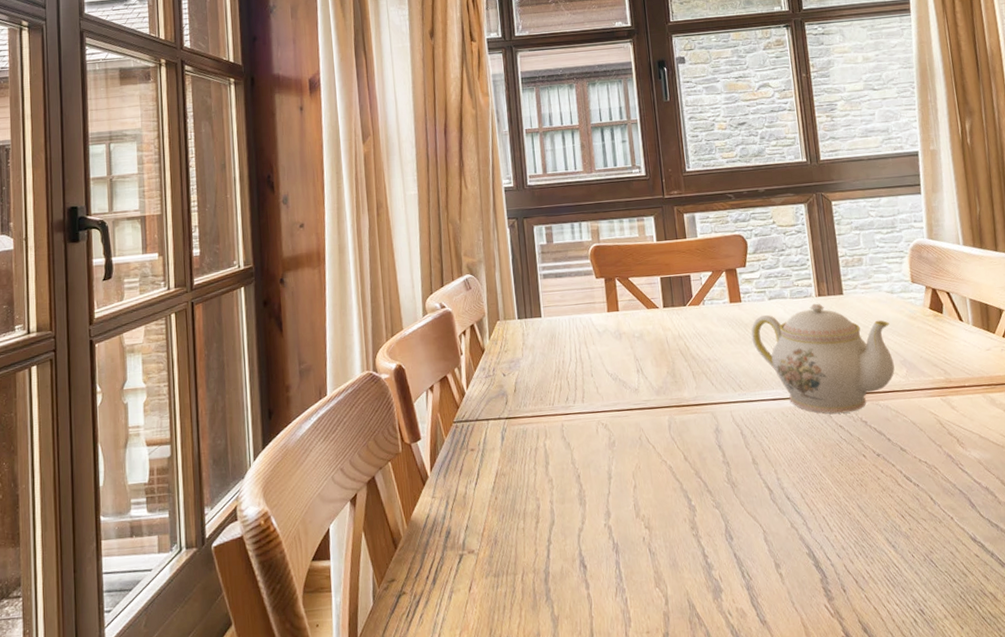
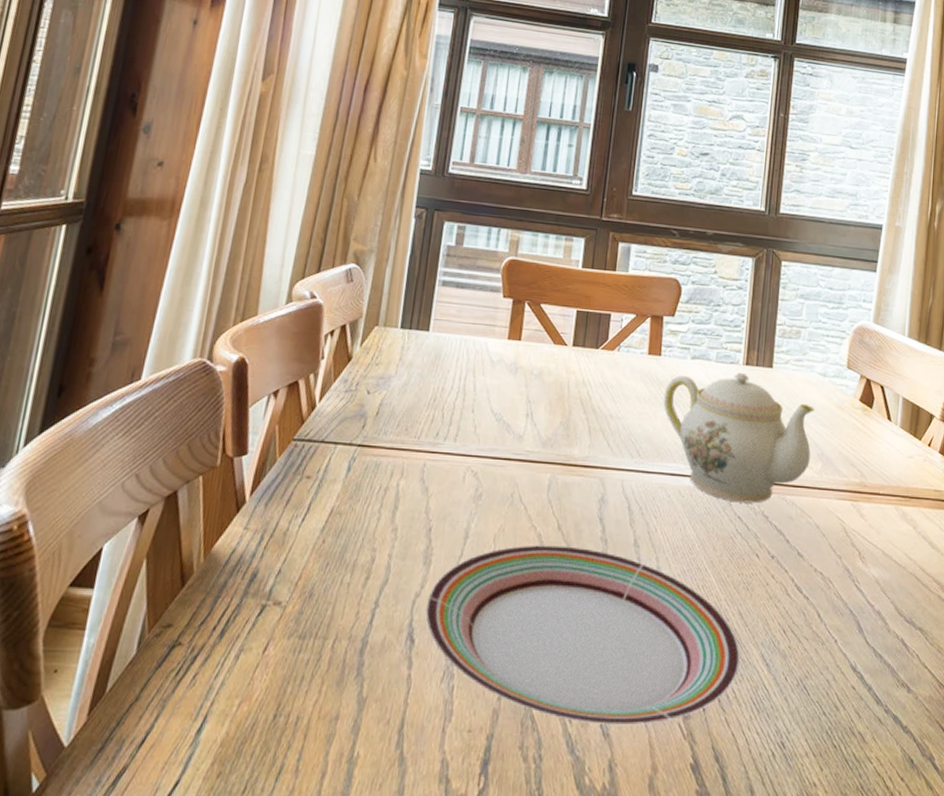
plate: none [589,472,869,614] -> present [425,545,741,724]

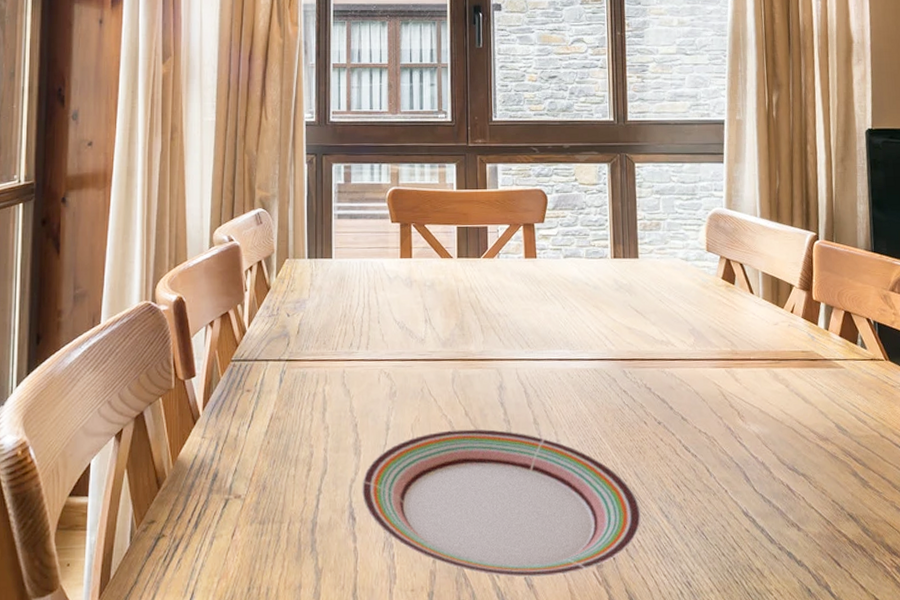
teapot: present [663,372,815,504] -> none [543,265,683,379]

